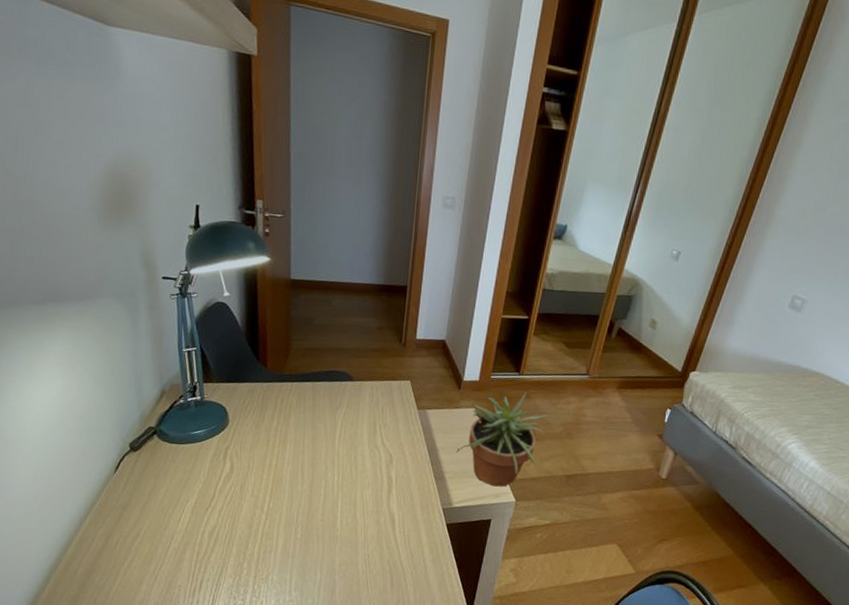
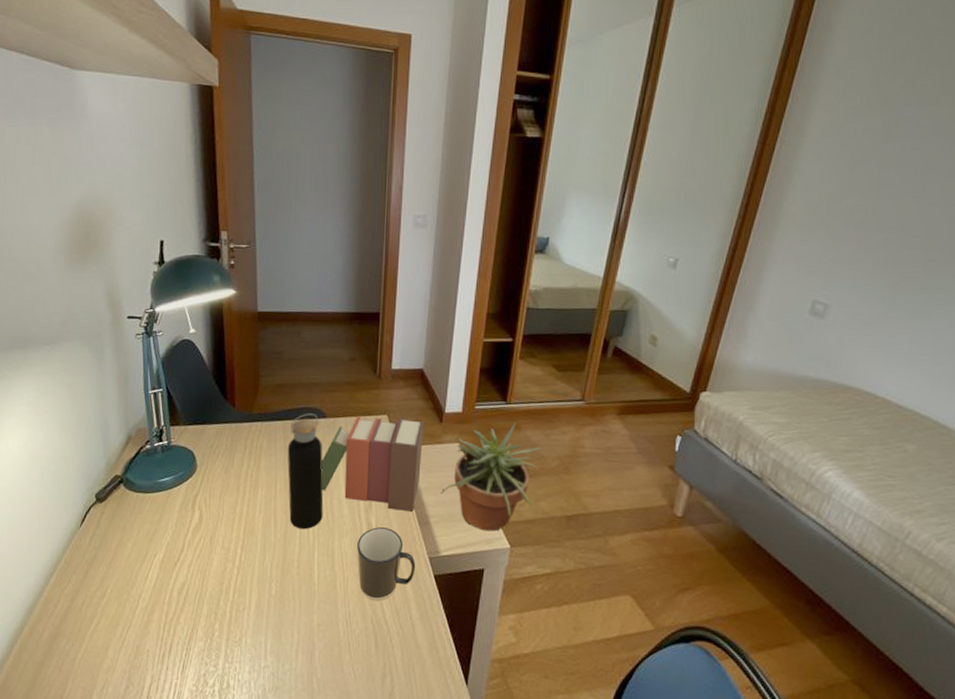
water bottle: none [315,376,349,481] -> present [287,413,324,530]
books: none [346,380,444,468] -> present [321,416,424,511]
mug: none [377,480,431,545] -> present [357,527,416,601]

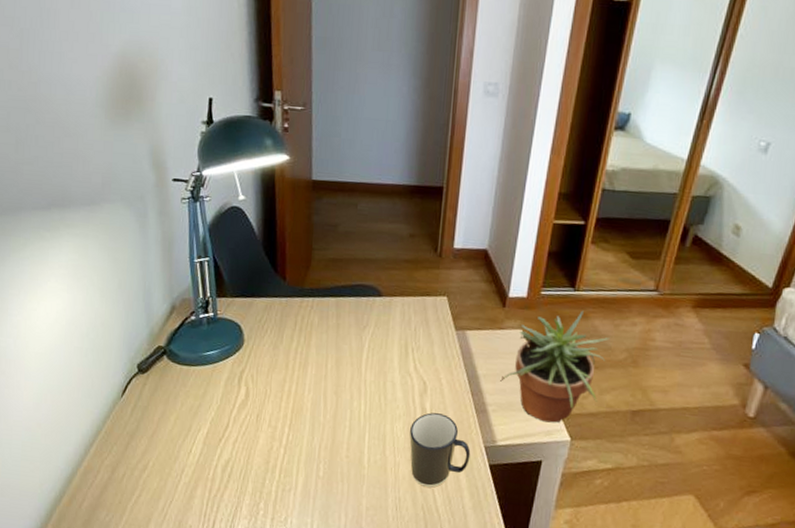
water bottle: present [287,413,324,530] -> none [339,290,377,412]
books: present [321,416,424,511] -> none [374,296,486,398]

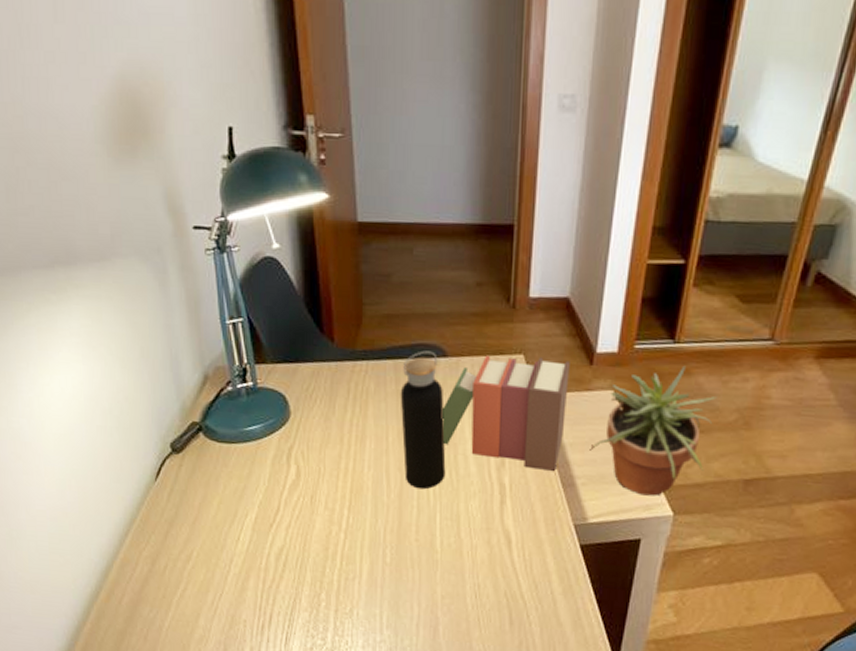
water bottle: none [339,290,377,412] -> present [400,350,446,490]
books: none [374,296,486,398] -> present [442,355,570,471]
mug: present [409,412,471,488] -> none [487,488,558,572]

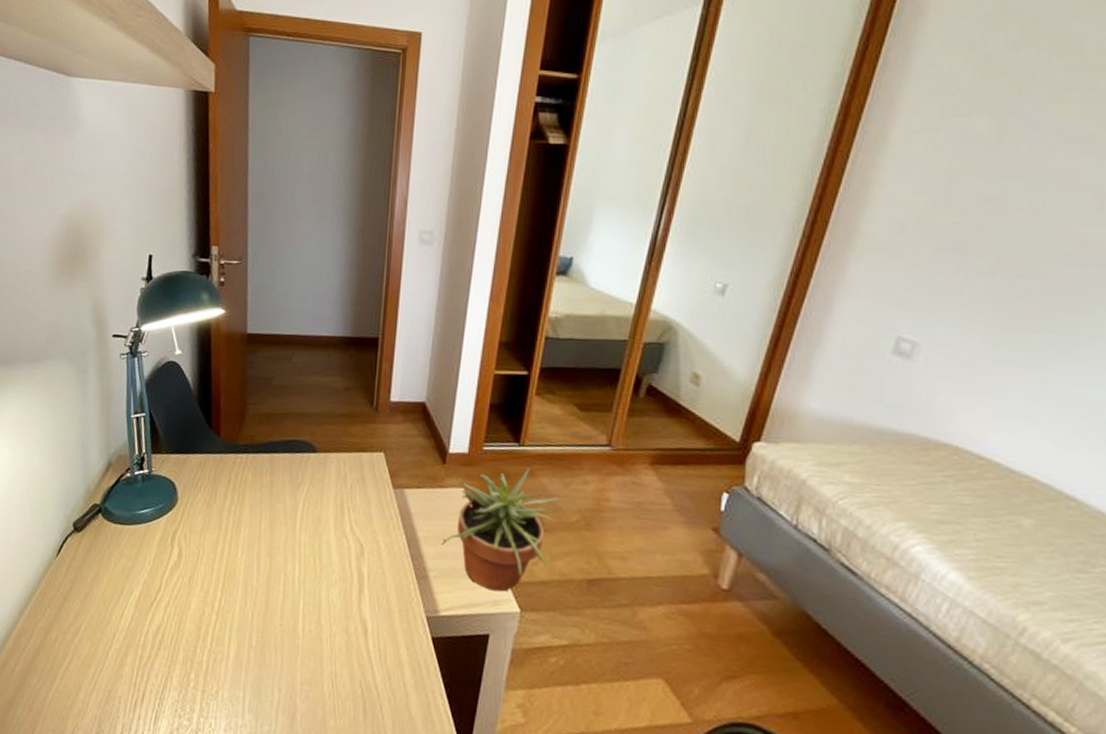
water bottle: present [400,350,446,490] -> none [273,446,312,576]
books: present [442,355,570,471] -> none [309,452,425,563]

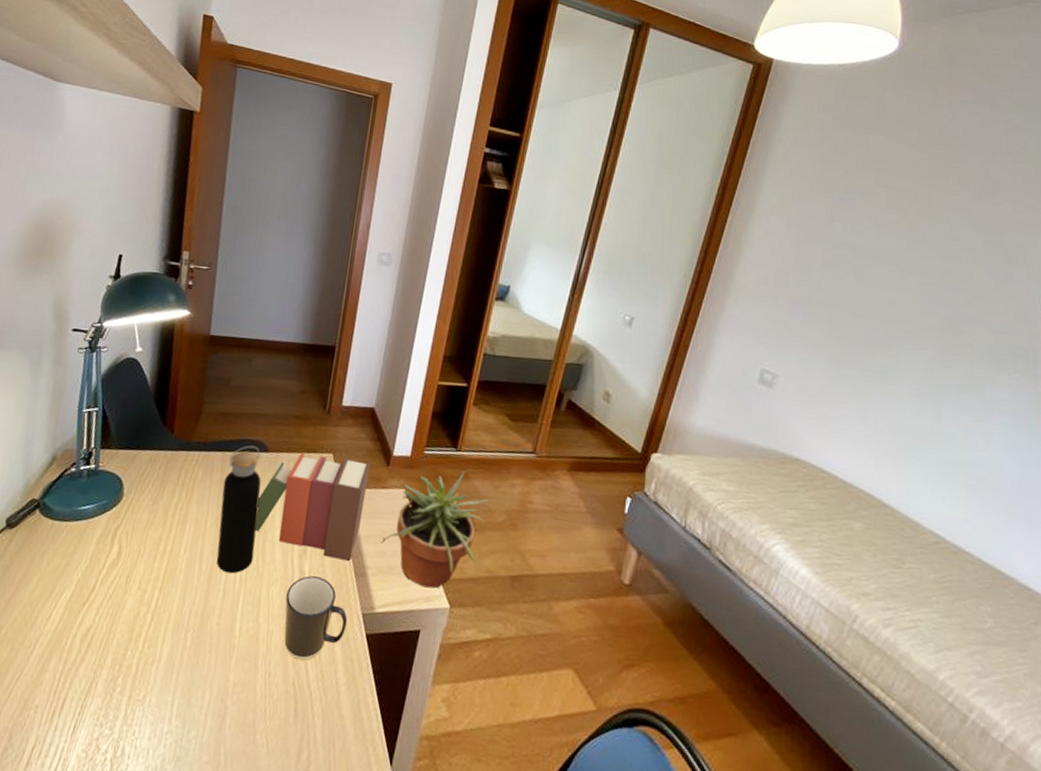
water bottle: none [273,446,312,576] -> present [216,445,261,574]
books: none [309,452,425,563] -> present [255,452,371,561]
mug: none [346,578,411,662] -> present [284,575,348,660]

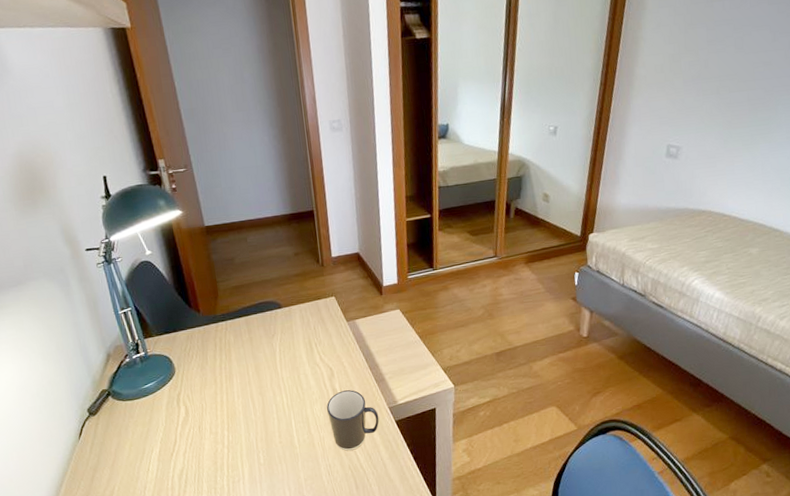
water bottle: present [216,445,261,574] -> none [252,306,294,405]
books: present [255,452,371,561] -> none [284,295,371,375]
potted plant: present [382,471,490,588] -> none [391,284,469,377]

